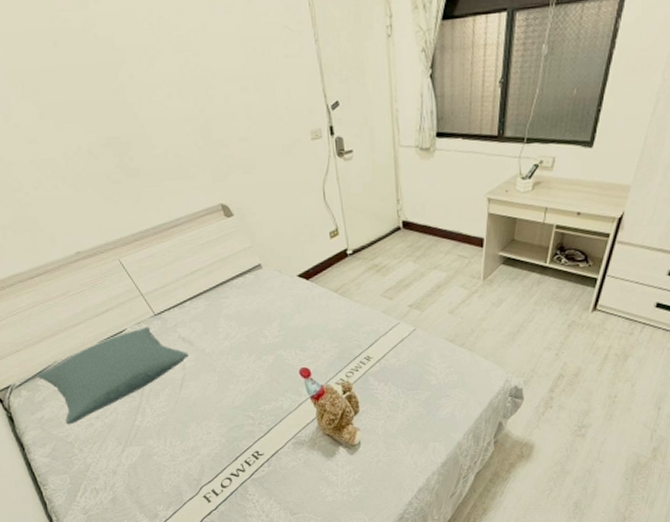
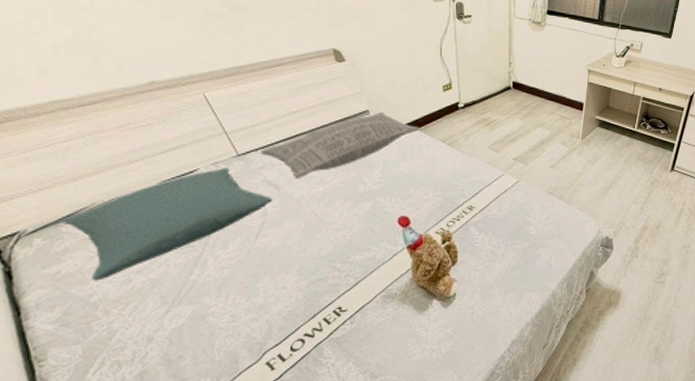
pillow: none [172,265,311,334] -> present [260,113,420,178]

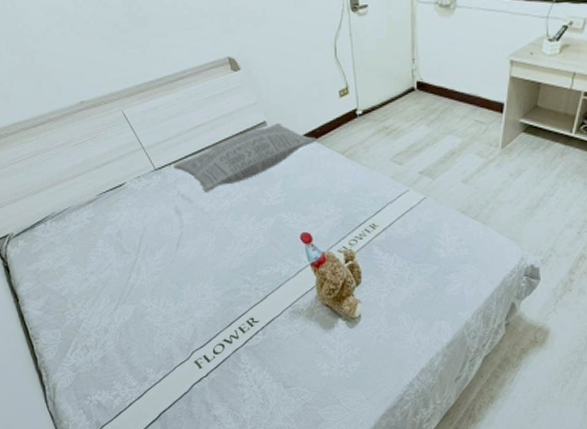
pillow: present [61,166,272,281] -> none [34,180,187,279]

